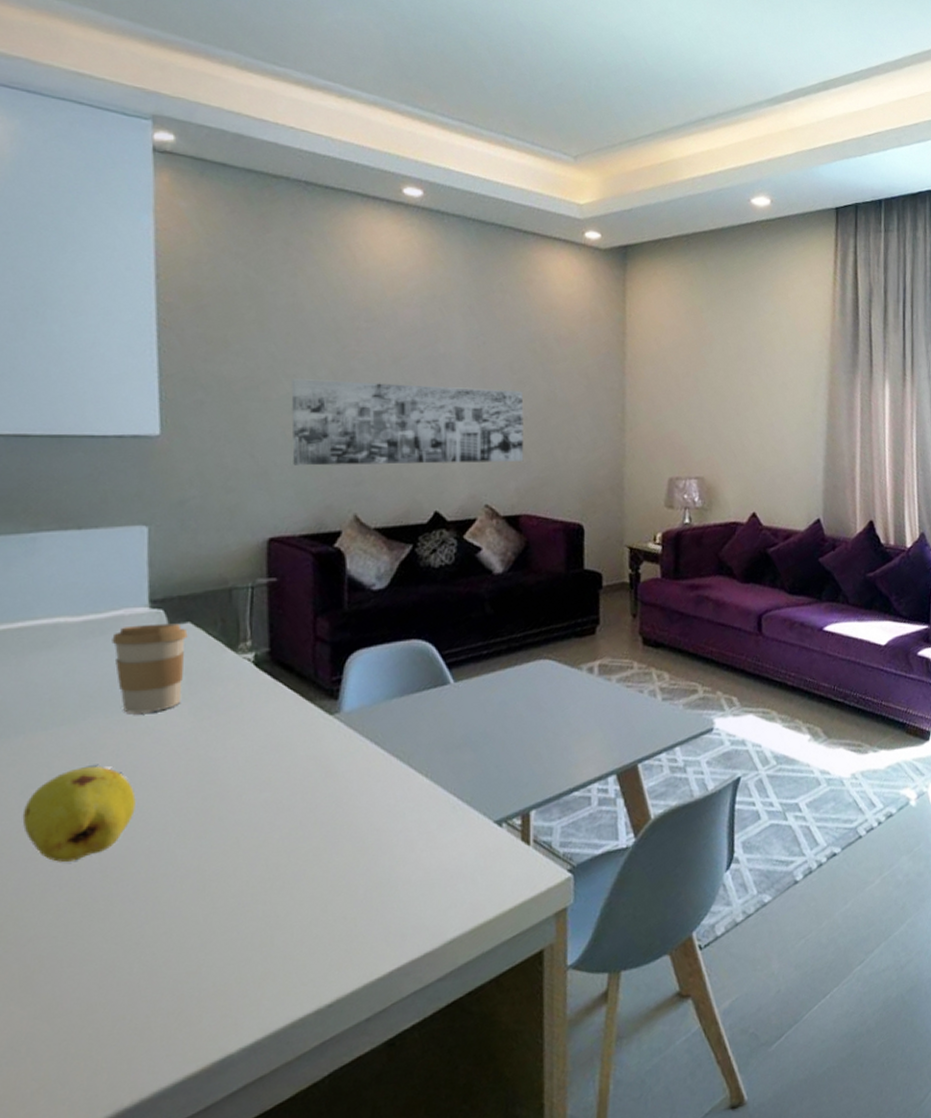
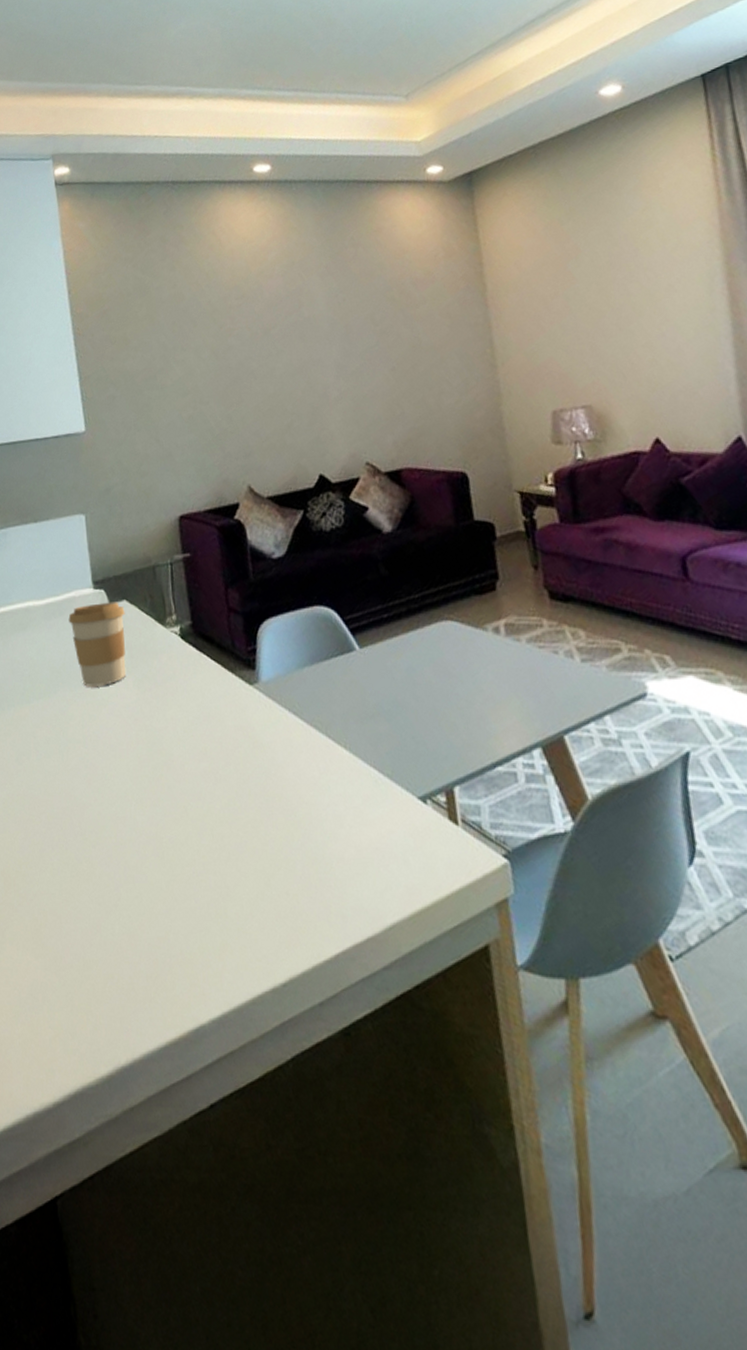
fruit: present [22,767,136,862] -> none [19,736,101,824]
wall art: present [291,379,524,466] -> none [181,341,398,445]

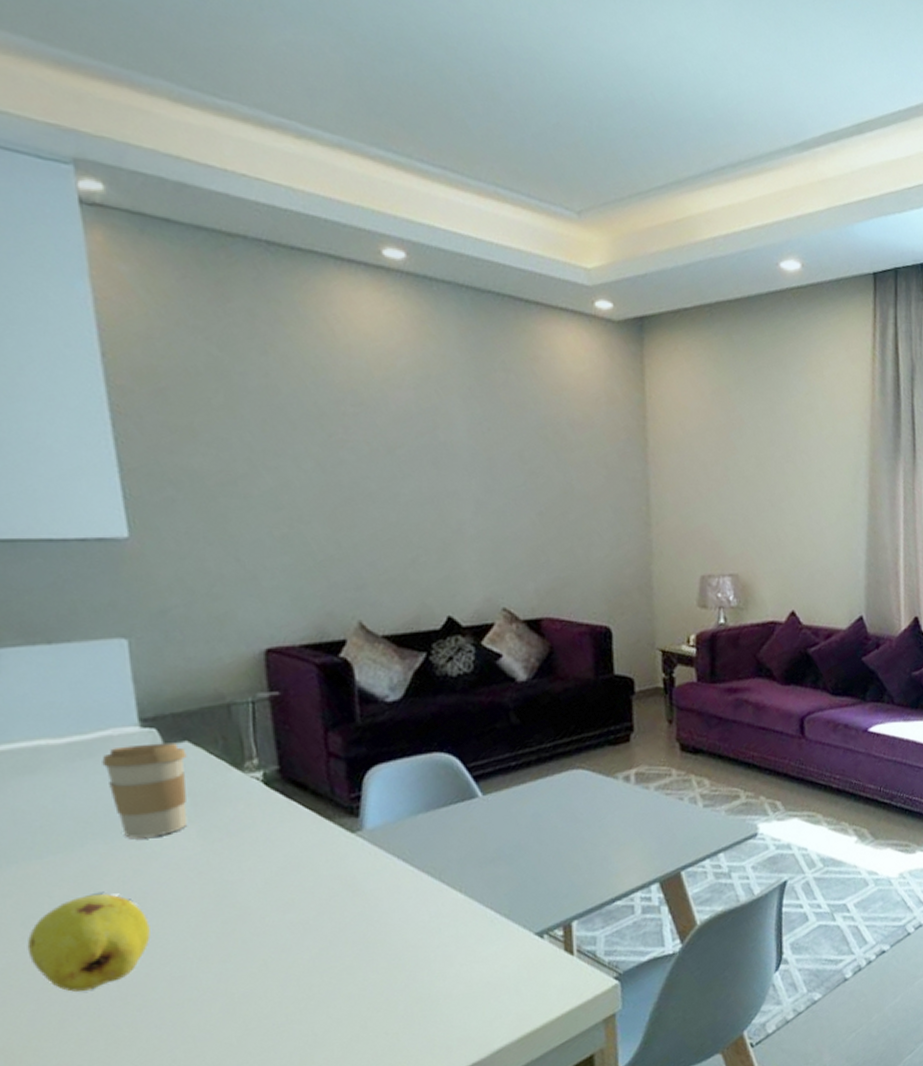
fruit: none [19,736,101,824] -> present [27,894,151,992]

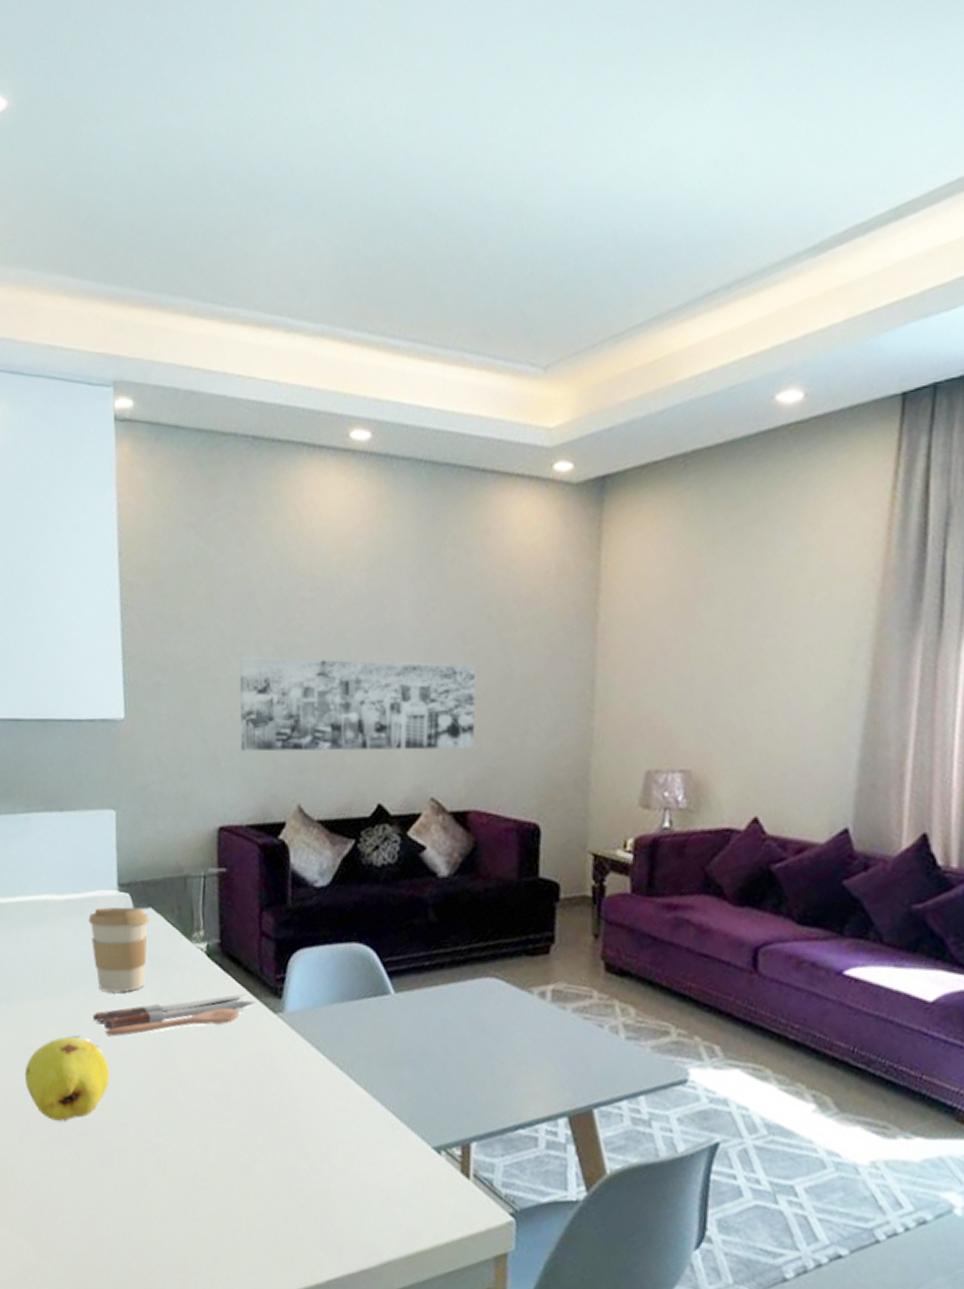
spoon: none [119,818,329,887] -> present [93,994,256,1037]
wall art: none [274,472,542,569] -> present [239,657,476,752]

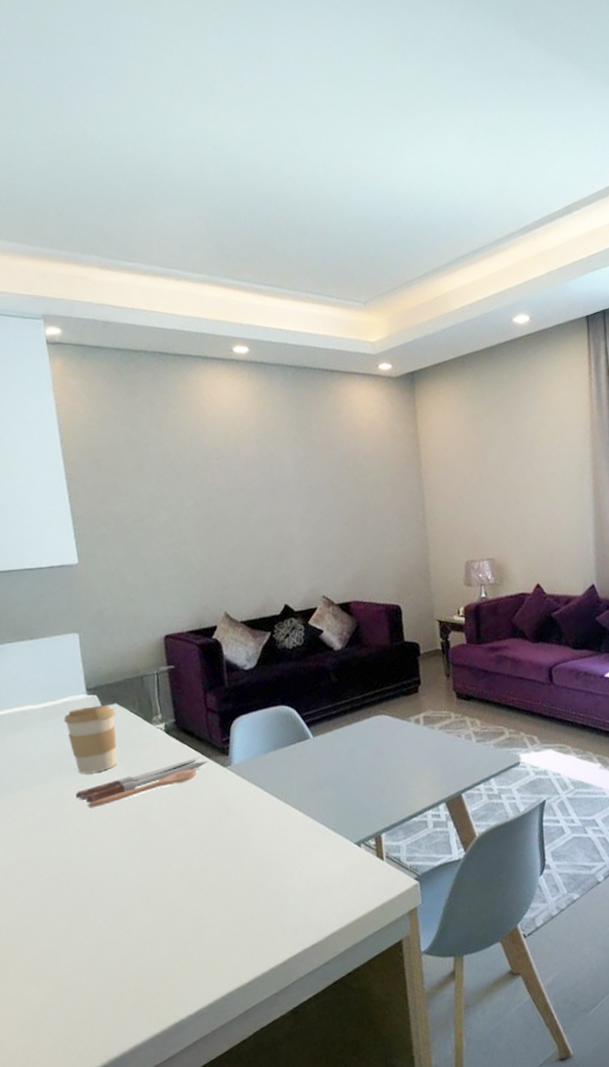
fruit: present [24,1036,110,1121] -> none [20,814,95,884]
wall art: present [239,657,476,752] -> none [167,502,349,578]

